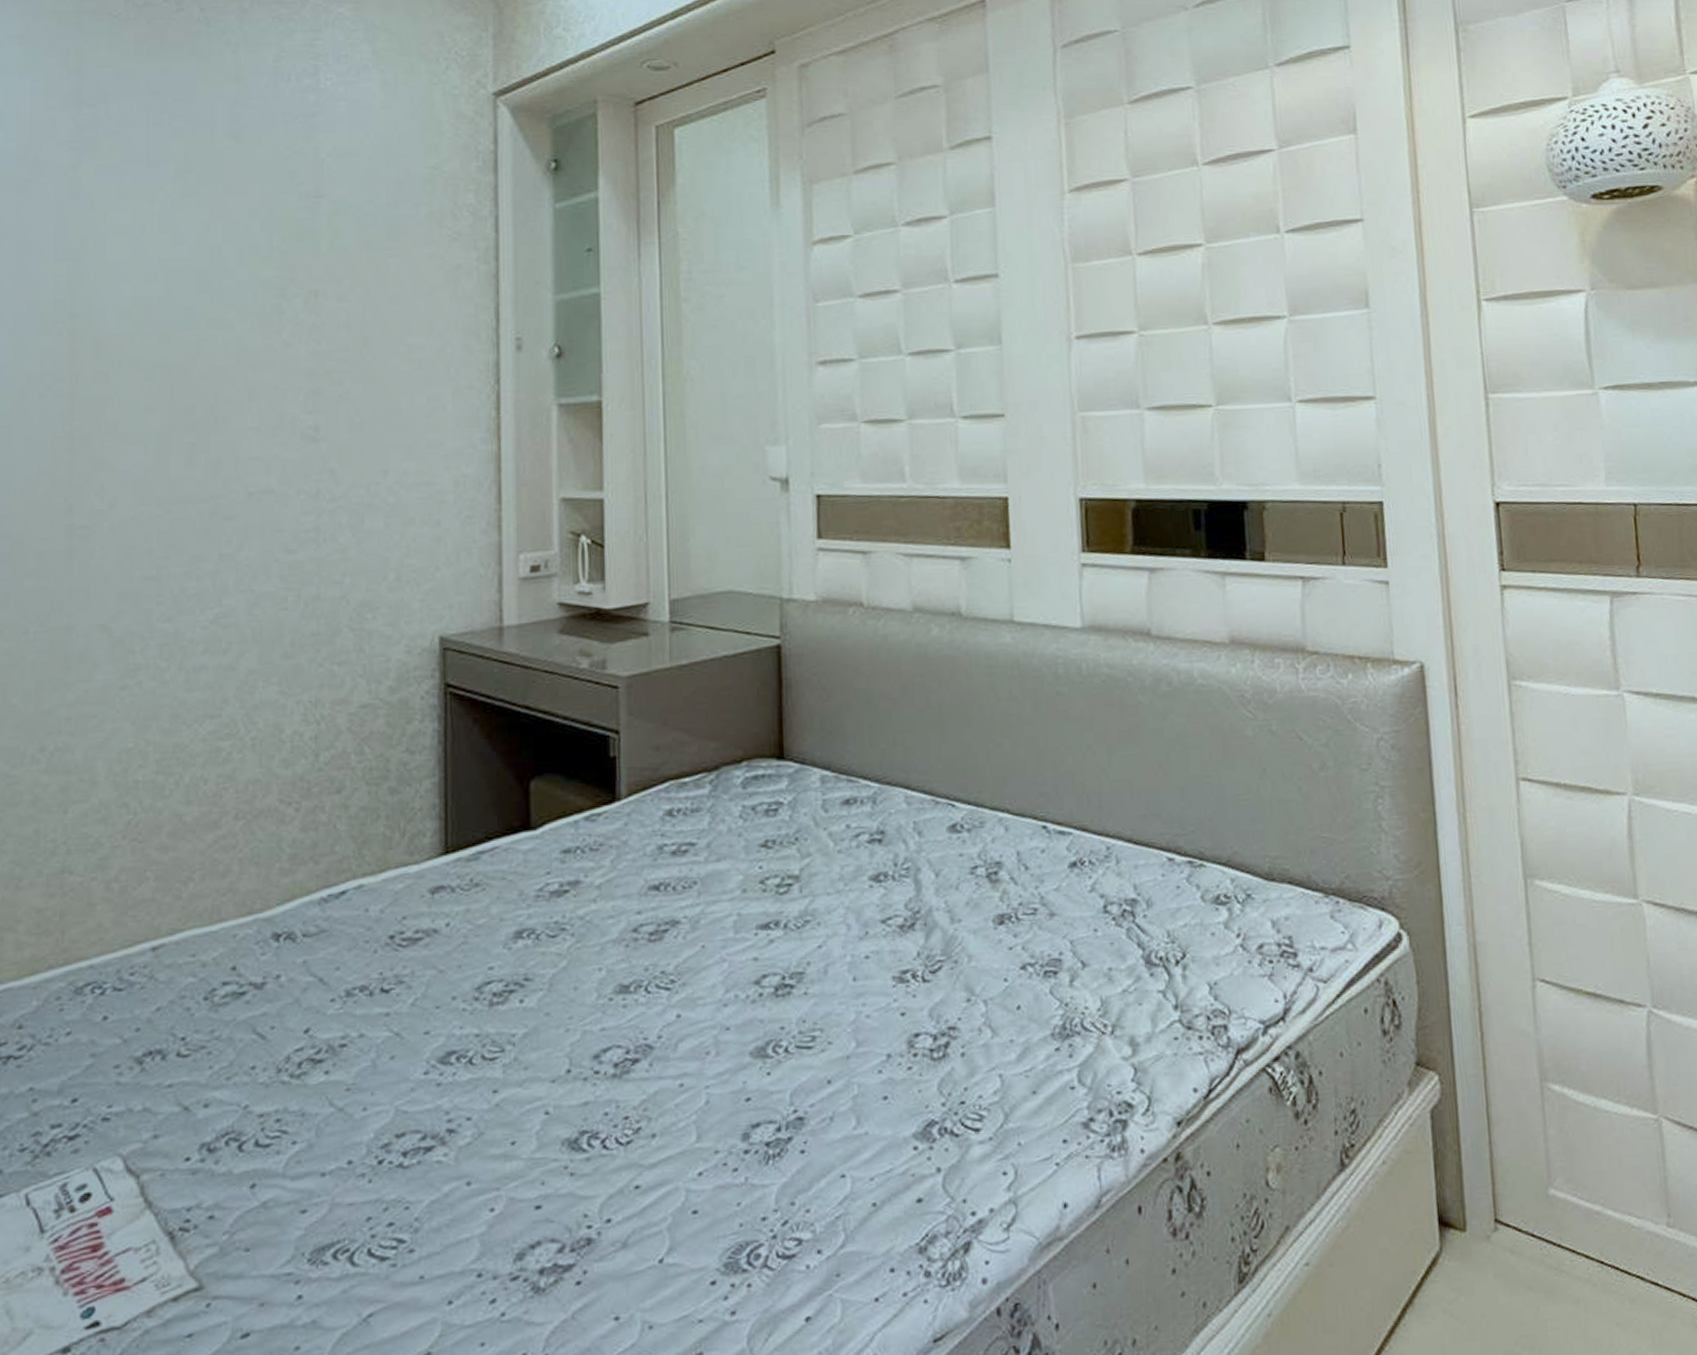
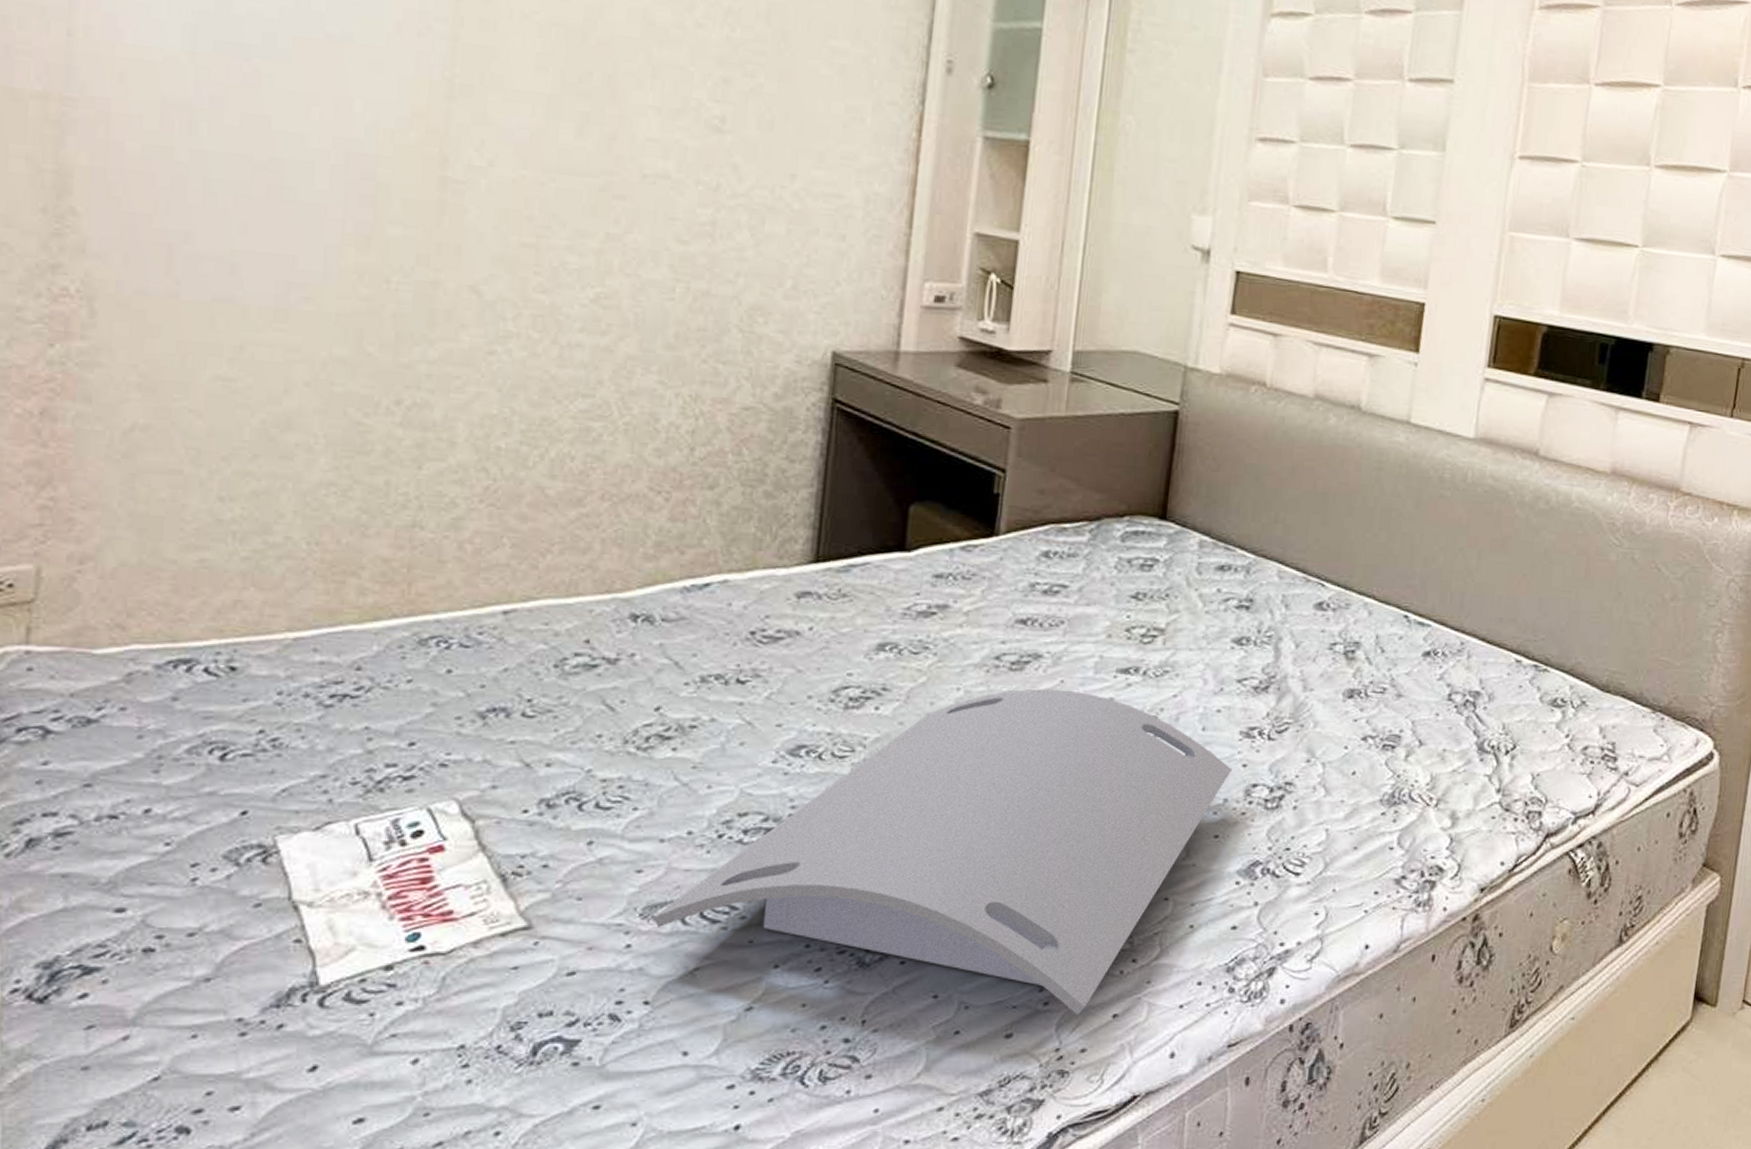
serving tray: none [322,955,890,1323] -> present [653,688,1232,1015]

